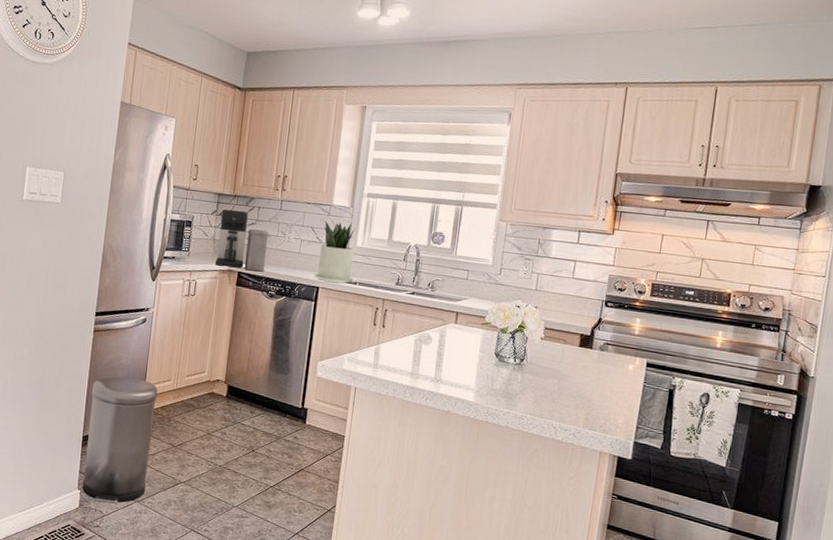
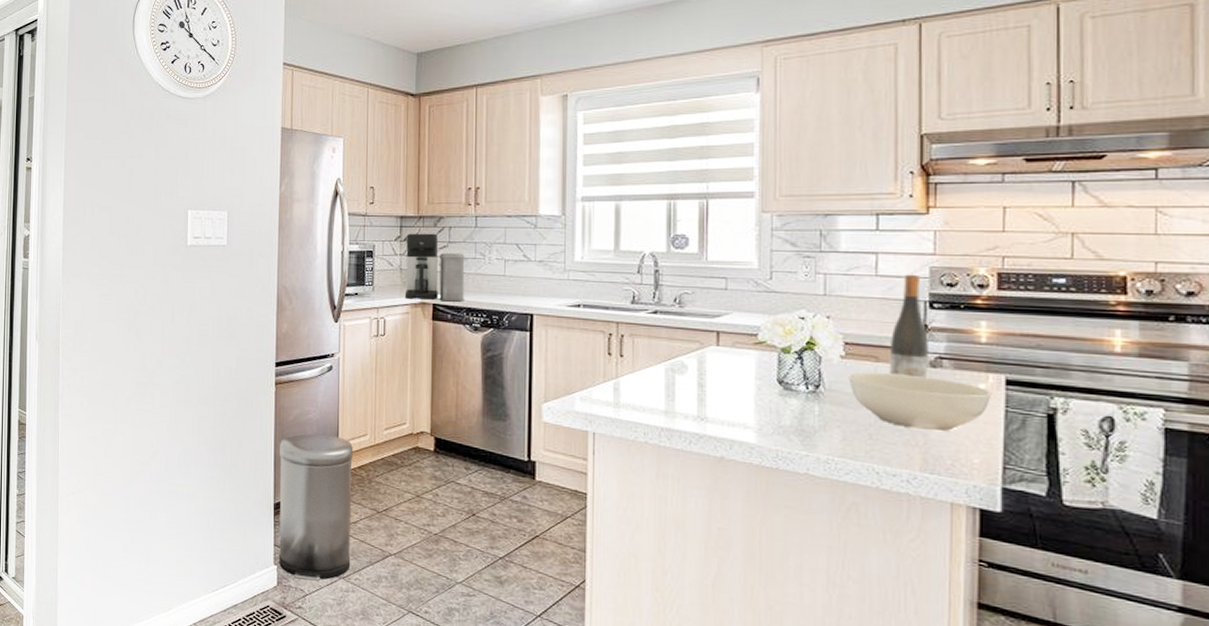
planter: present [314,220,356,284] -> none [525,234,577,308]
bowl: none [544,351,637,399] -> present [848,372,993,432]
wine bottle: none [572,279,602,359] -> present [889,274,928,379]

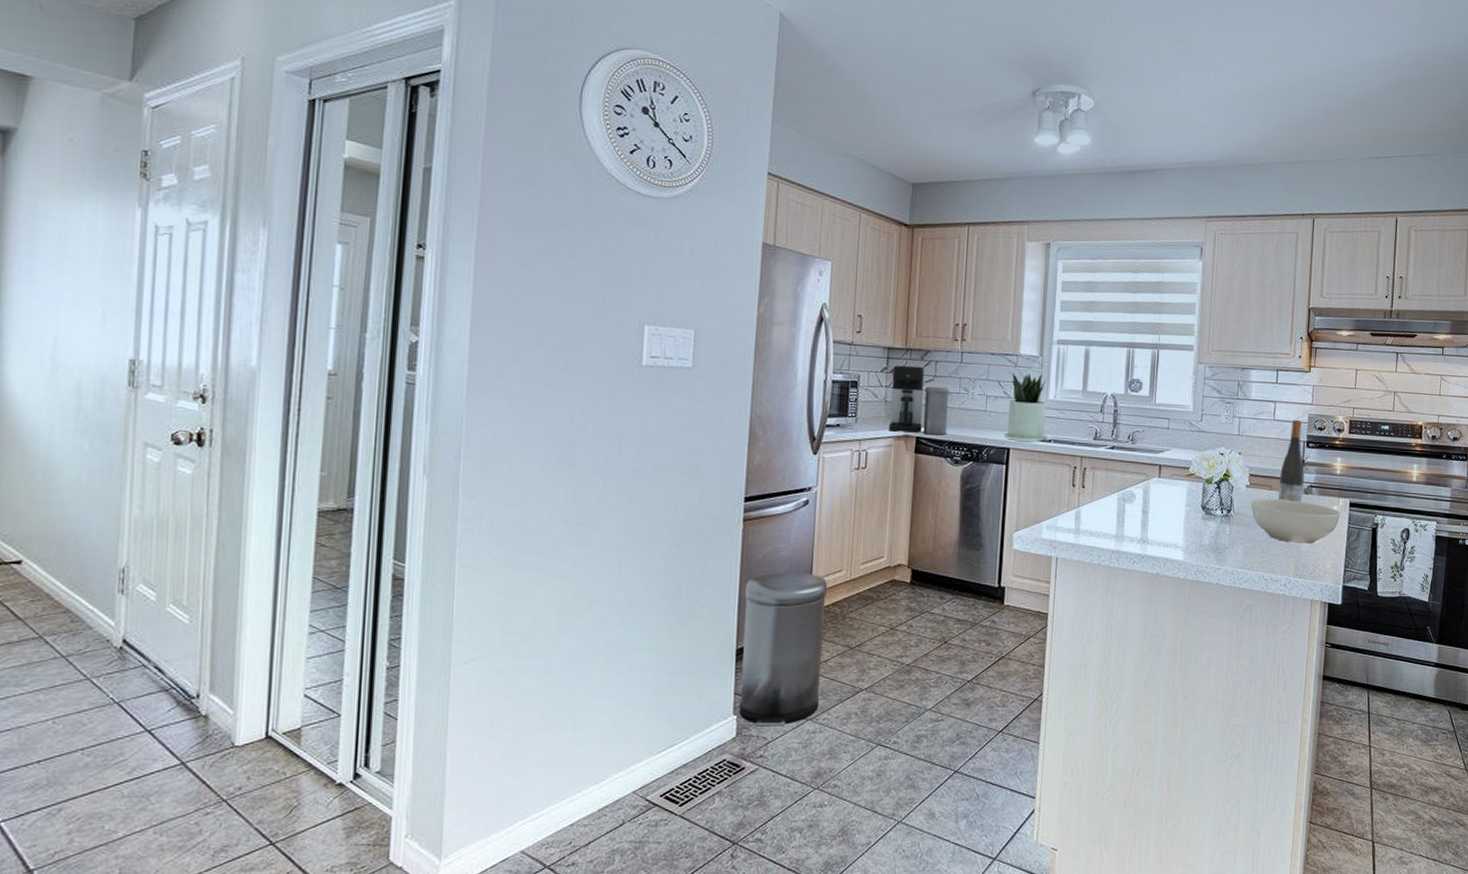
planter: none [525,234,577,308] -> present [1003,372,1049,443]

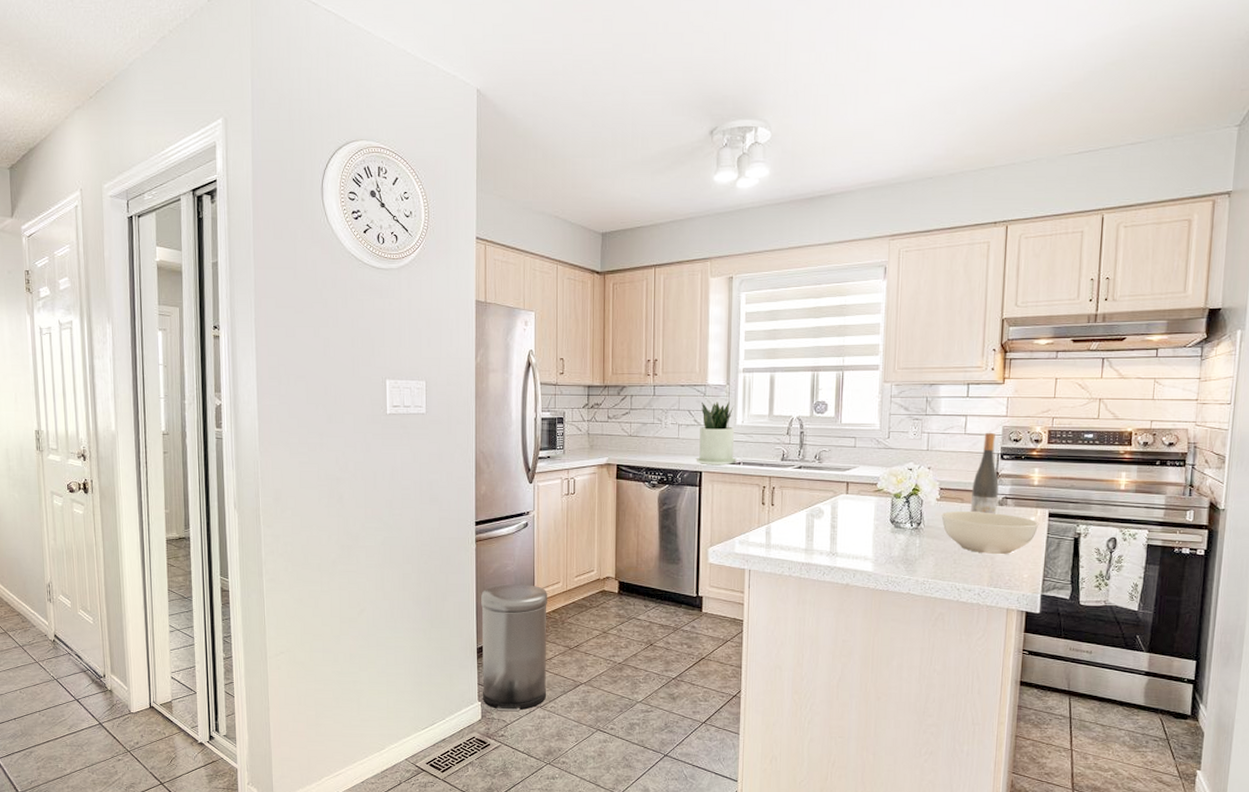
coffee maker: present [889,365,924,433] -> none [593,401,622,461]
canister: present [923,387,950,435] -> none [622,419,645,462]

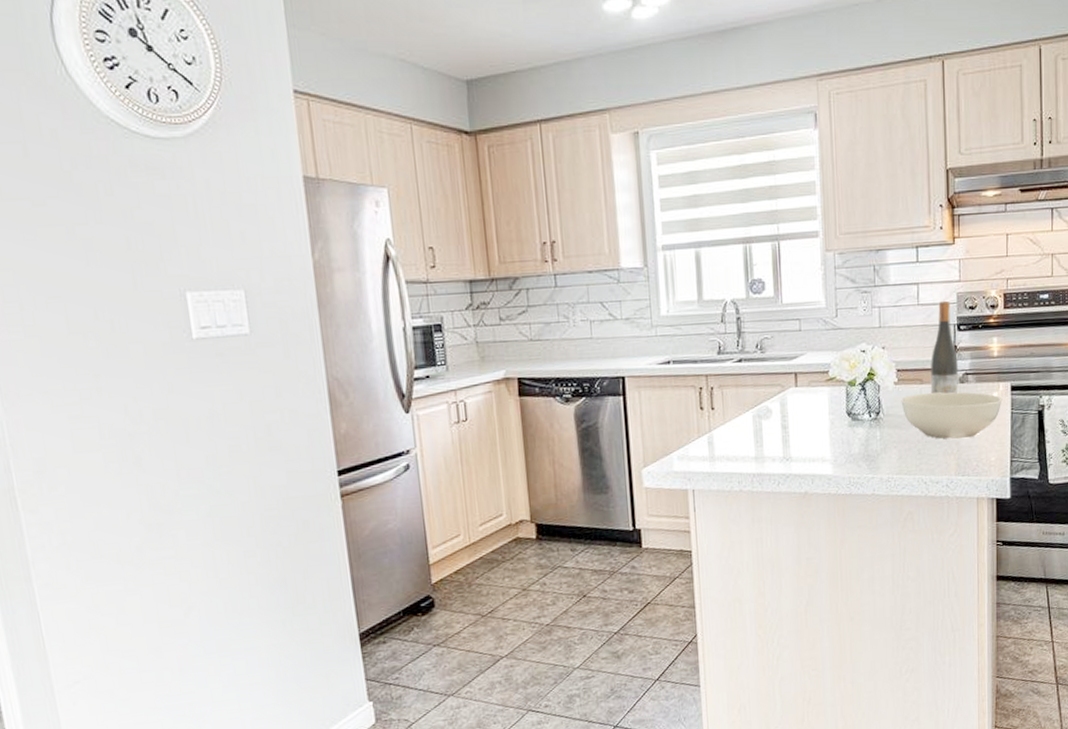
pedal bin: present [481,584,547,712] -> none [356,543,458,710]
planter: present [696,402,738,466] -> none [615,288,667,368]

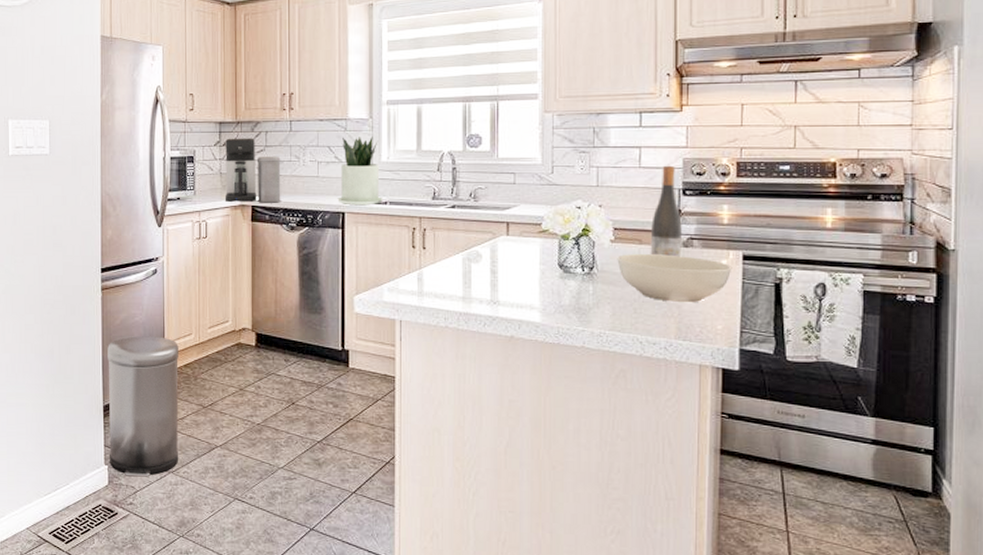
pedal bin: none [356,543,458,710] -> present [107,336,178,477]
coffee maker: none [479,297,523,376] -> present [225,138,256,202]
canister: none [519,318,552,374] -> present [258,157,281,203]
planter: none [615,288,667,368] -> present [337,136,384,206]

